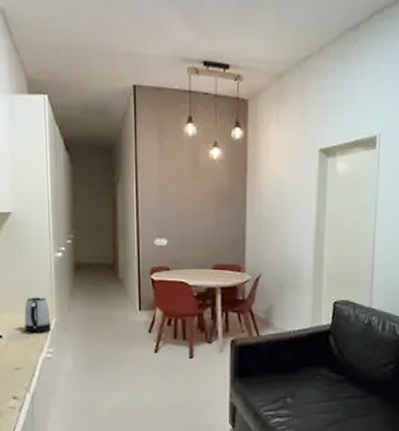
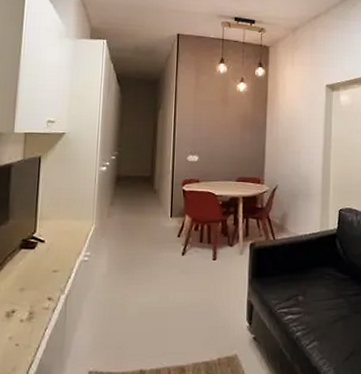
kettle: present [24,297,51,333] -> none [66,205,91,238]

